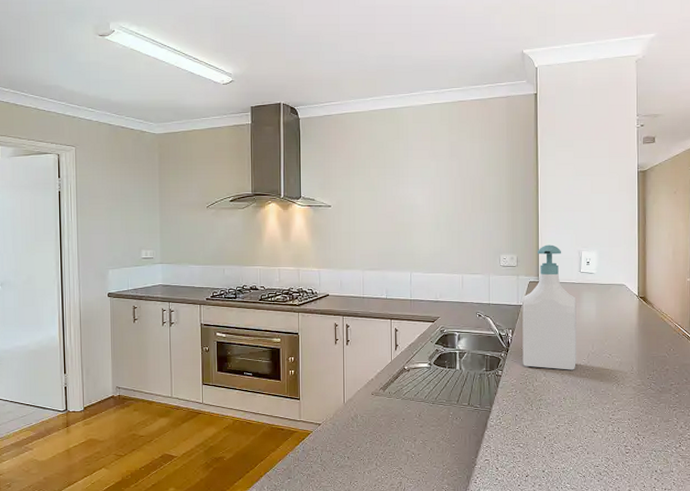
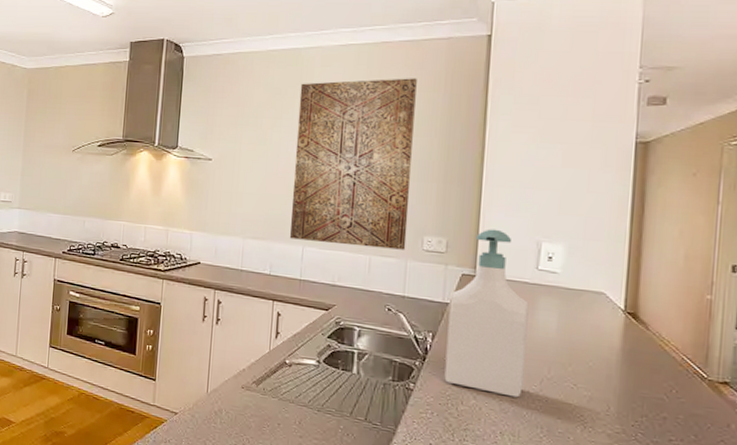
wall art: none [398,130,488,268] -> present [290,78,417,250]

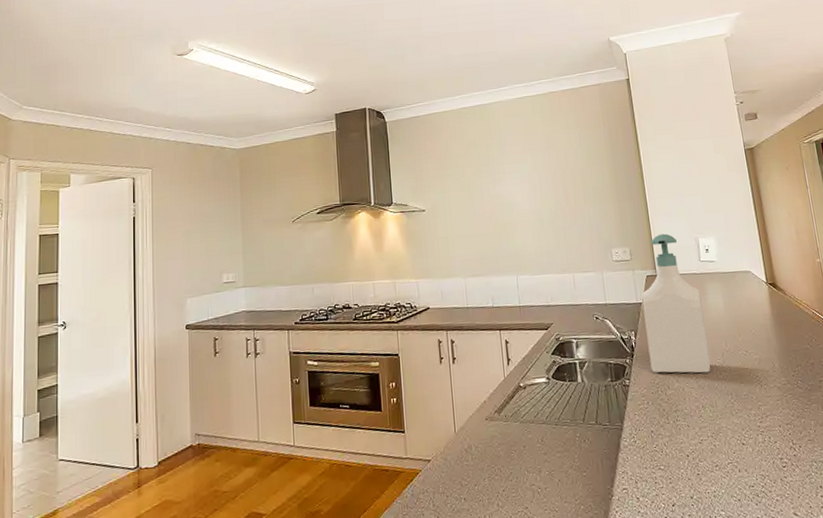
wall art: present [290,78,417,250] -> none [490,119,600,271]

